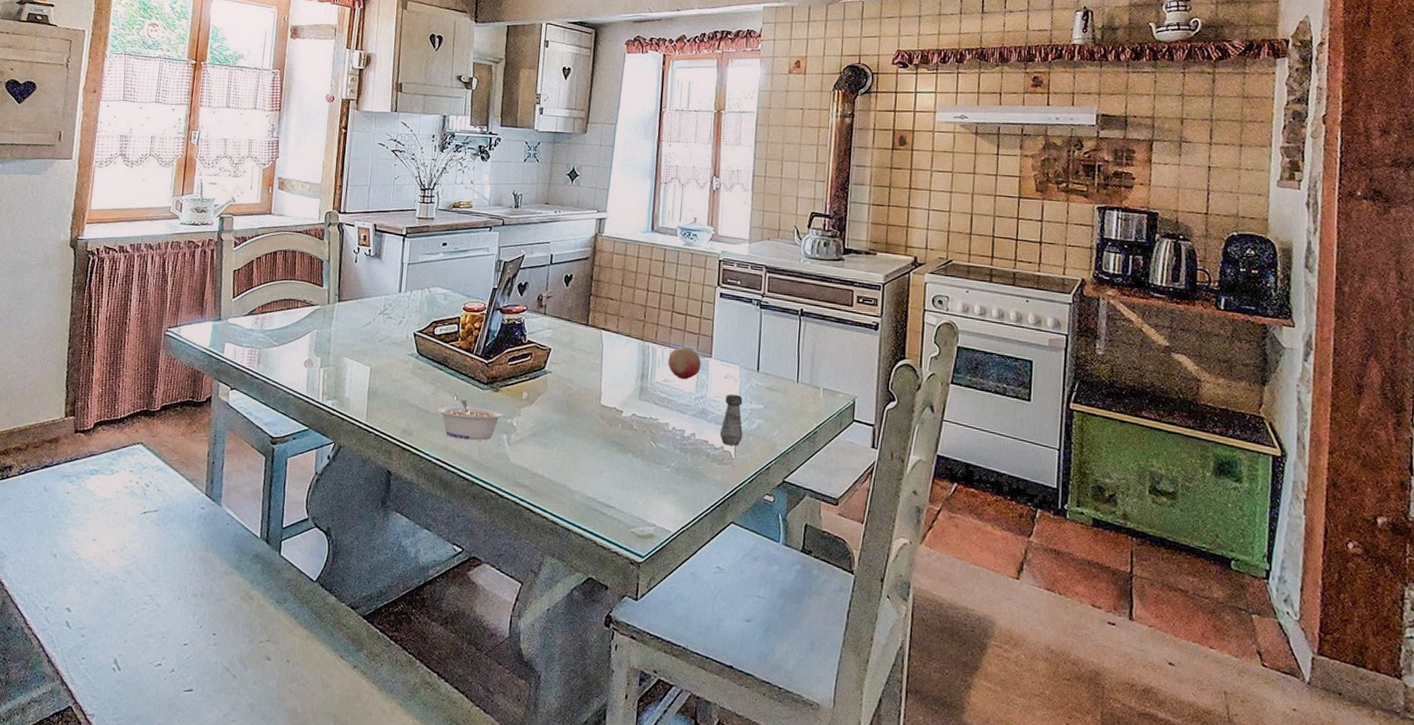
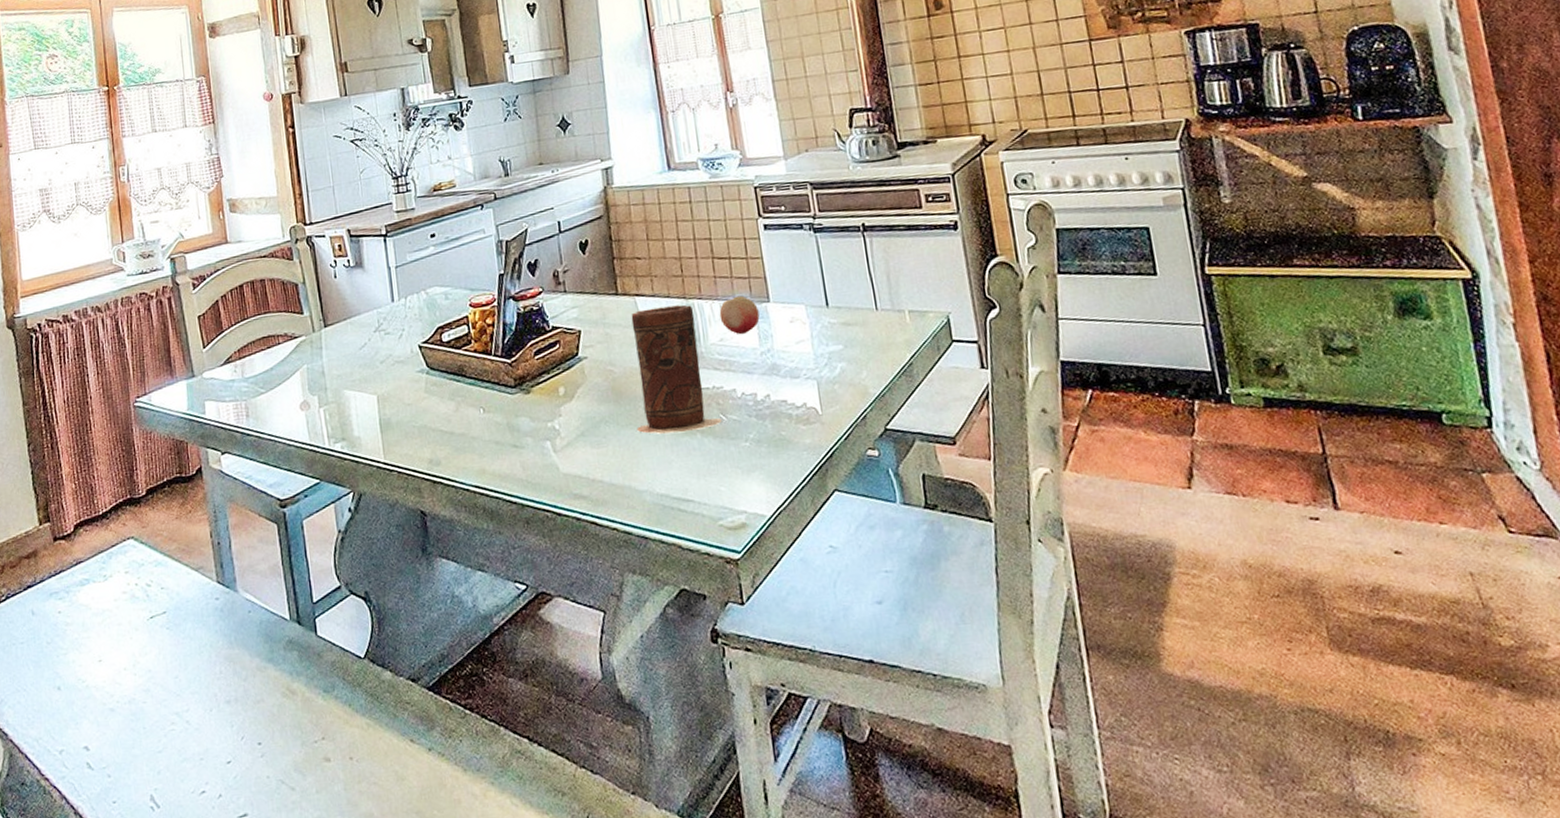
legume: present [438,400,504,441] -> none [465,411,542,458]
vase: none [580,342,652,451] -> present [631,304,722,434]
salt shaker: present [719,394,743,446] -> none [796,339,827,401]

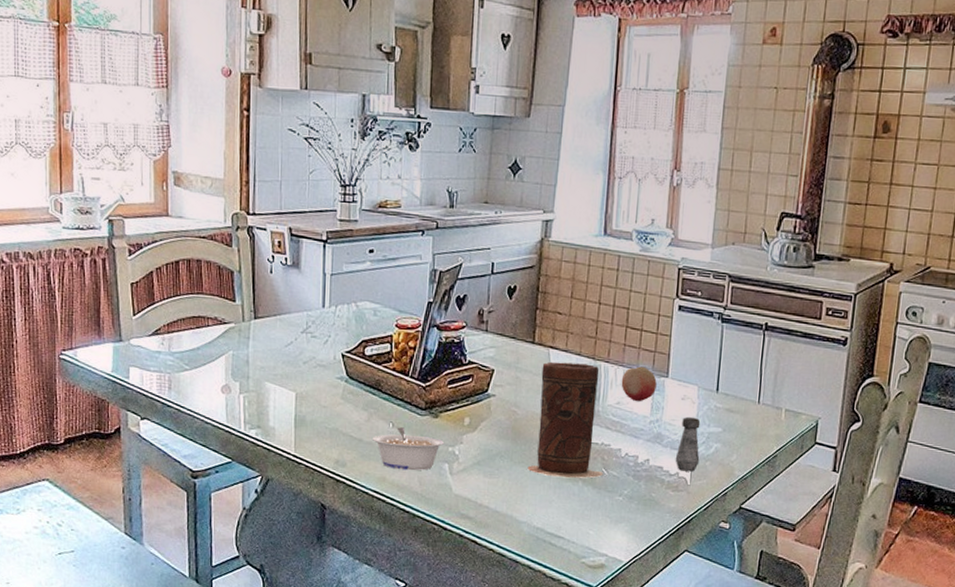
legume: none [465,411,542,458] -> present [373,427,445,471]
salt shaker: none [796,339,827,401] -> present [675,416,701,472]

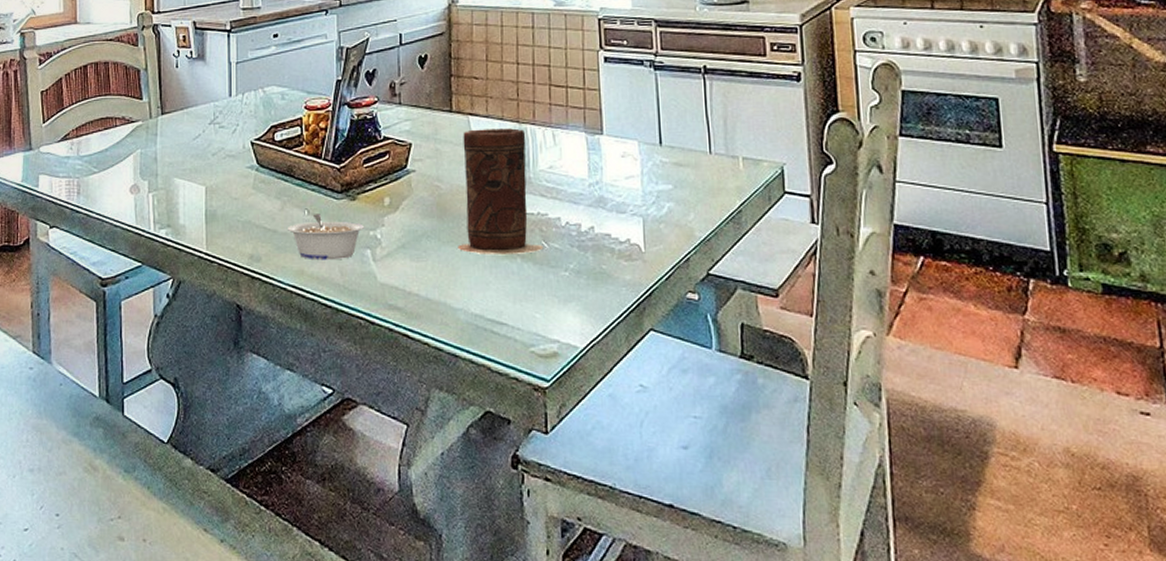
fruit: present [621,366,657,402] -> none [551,125,591,164]
salt shaker: present [675,416,701,472] -> none [623,175,652,237]

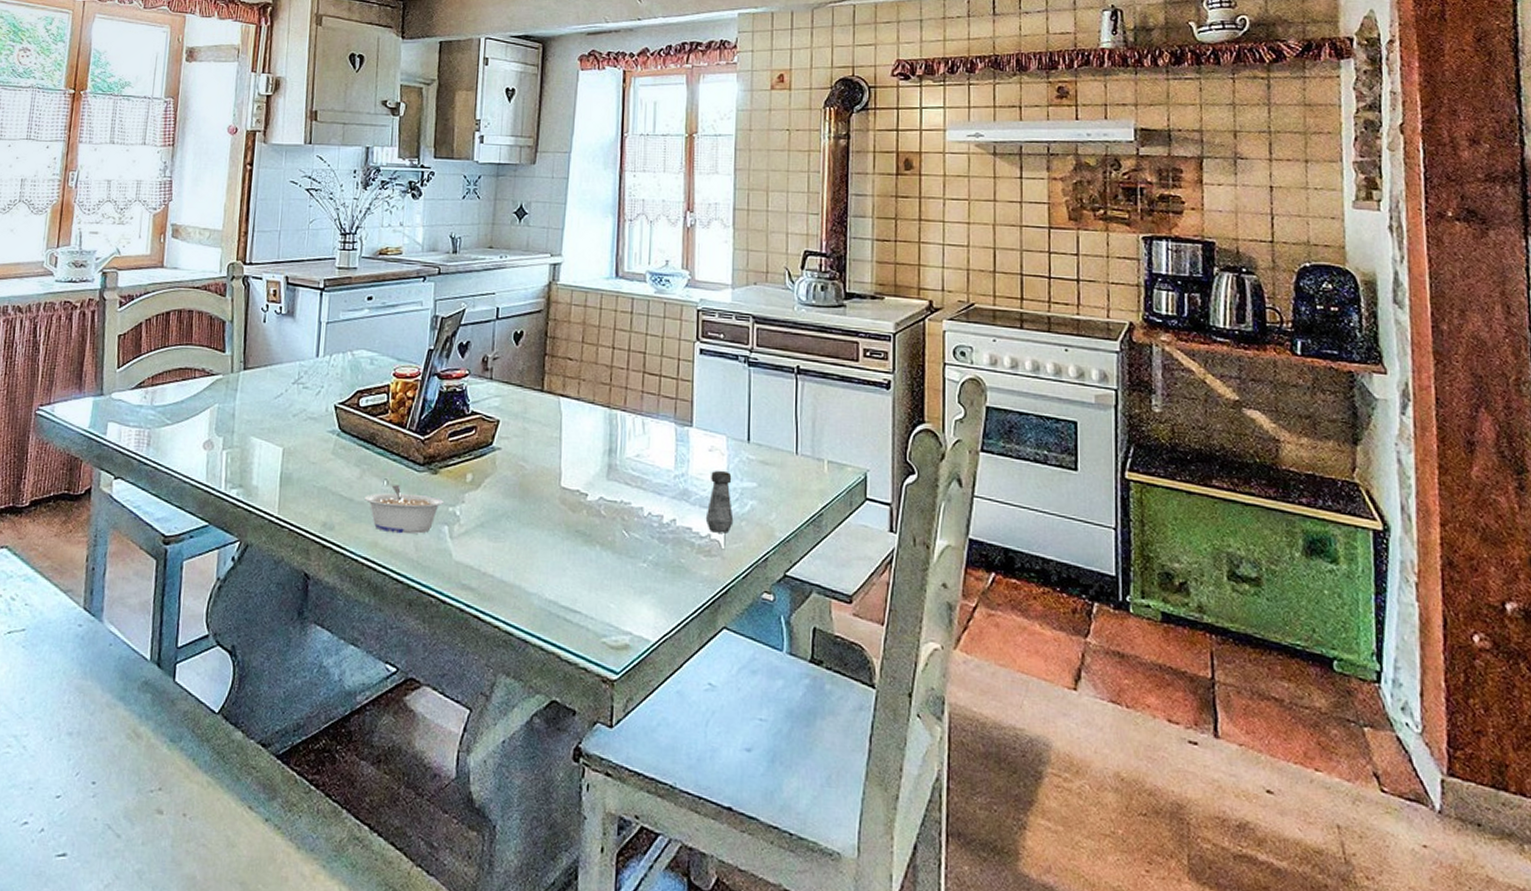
vase: present [458,128,544,255] -> none [537,411,624,542]
salt shaker: none [623,175,652,237] -> present [705,470,734,534]

